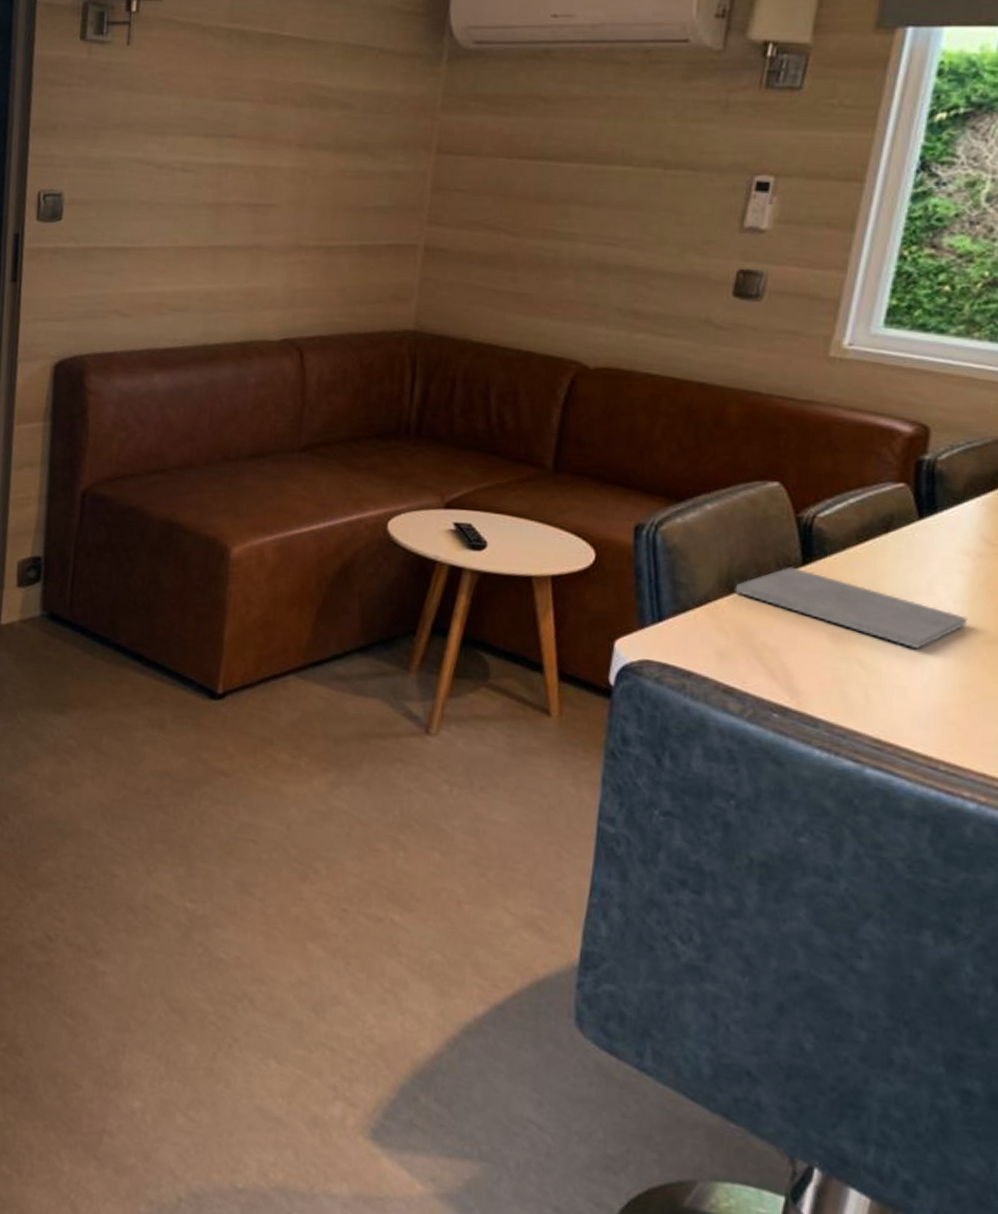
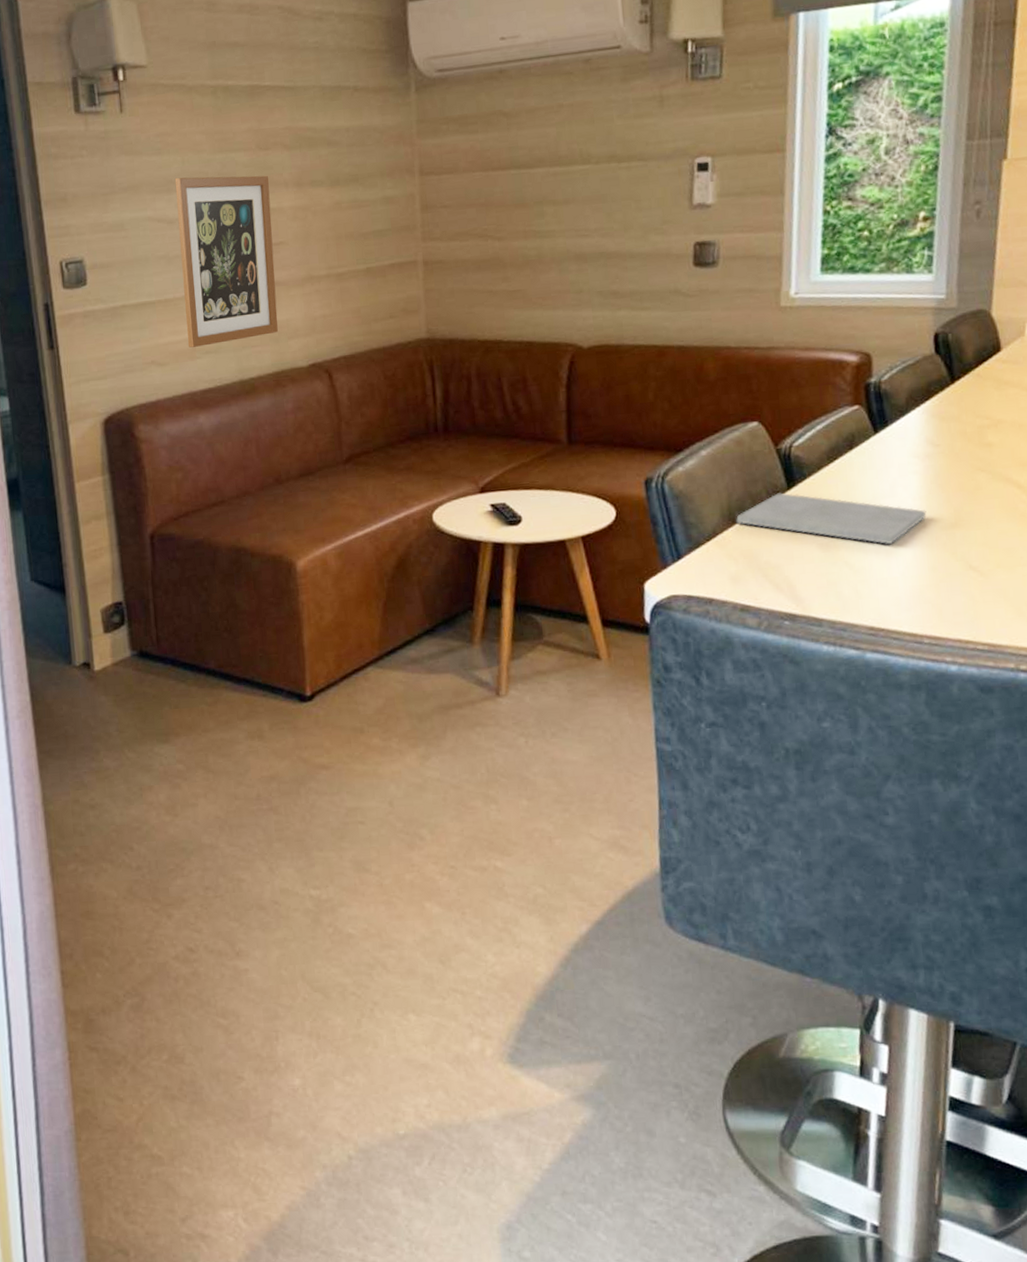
wall art: none [156,121,272,303] -> present [174,175,278,348]

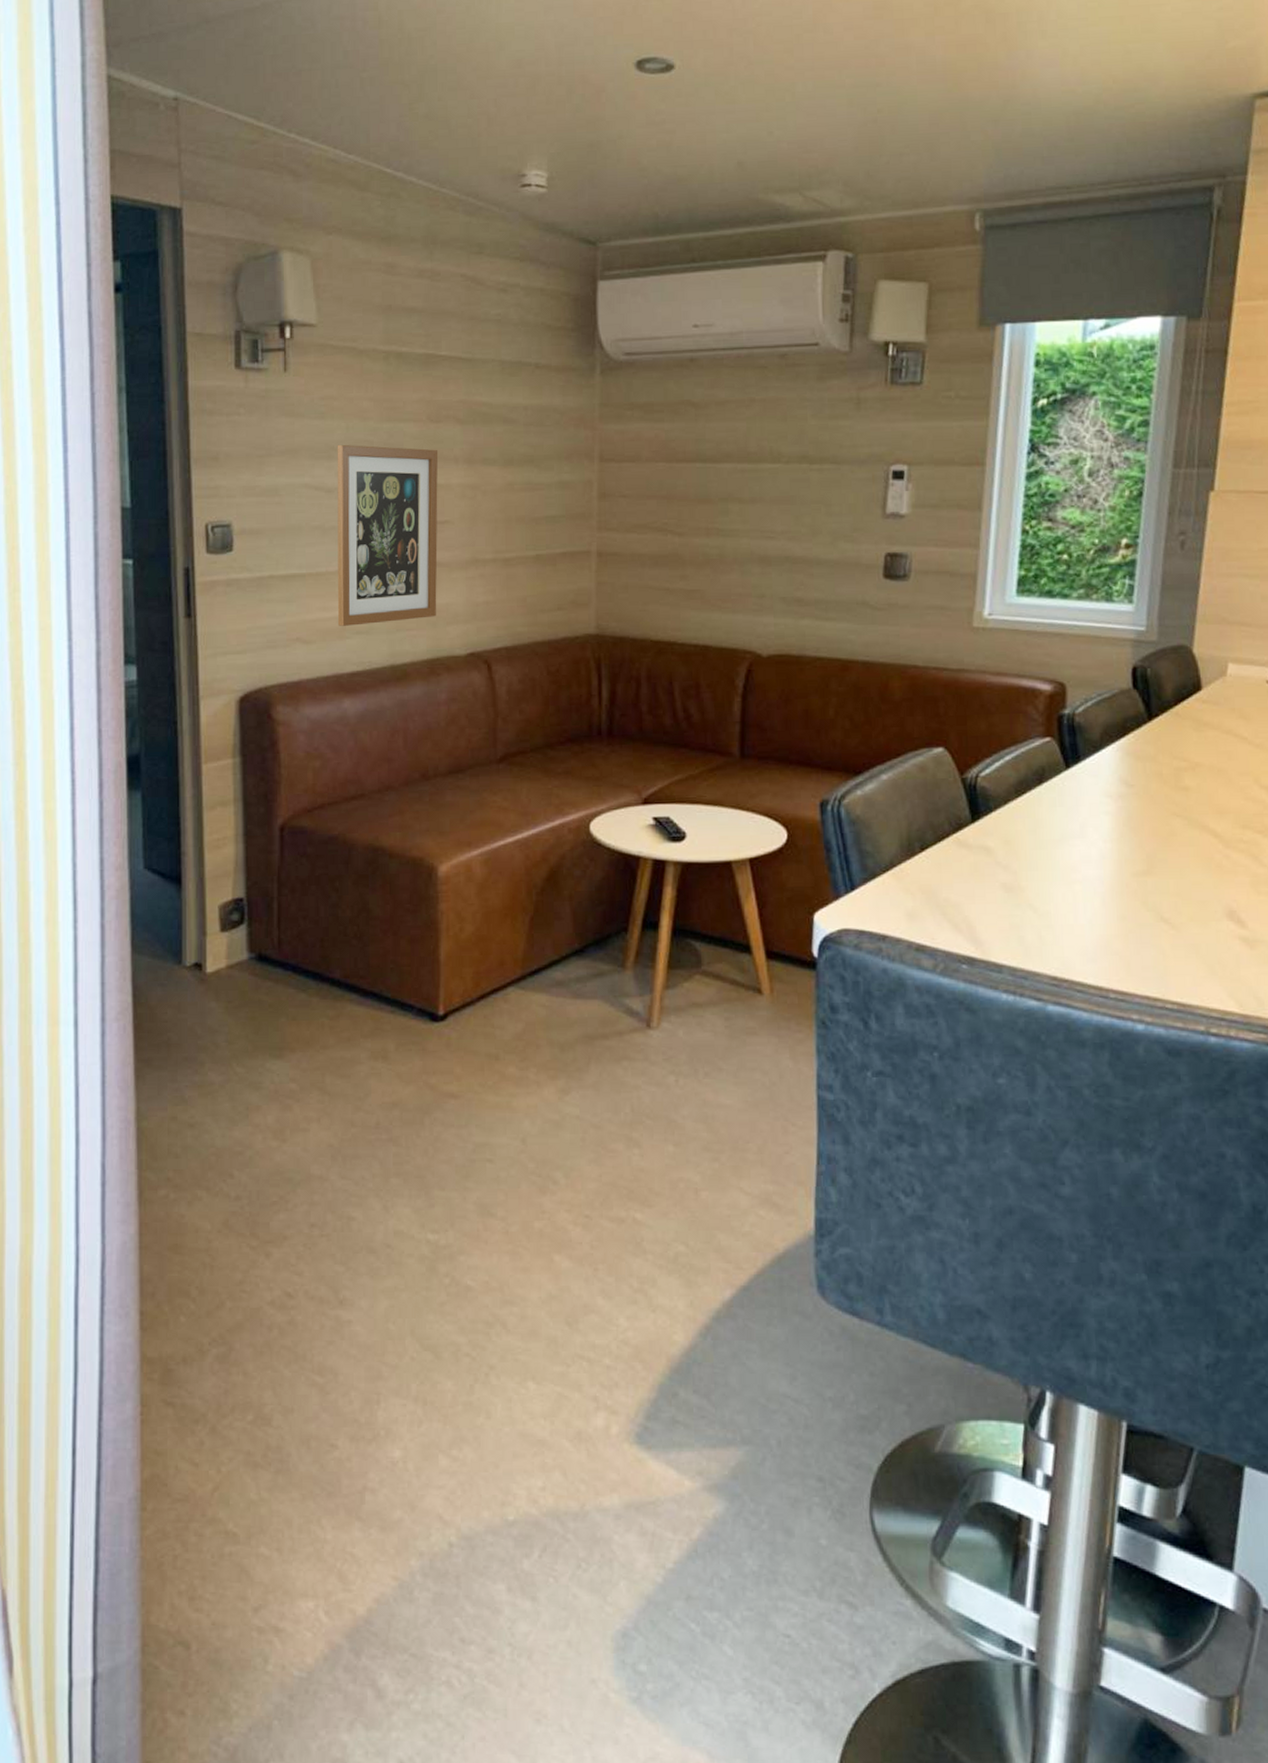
notepad: present [736,493,927,545] -> none [915,825,1118,889]

